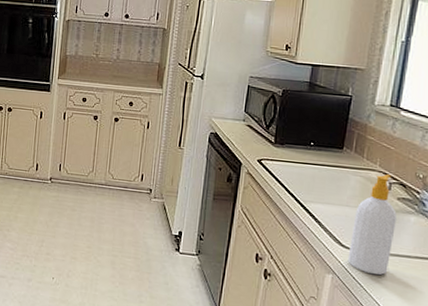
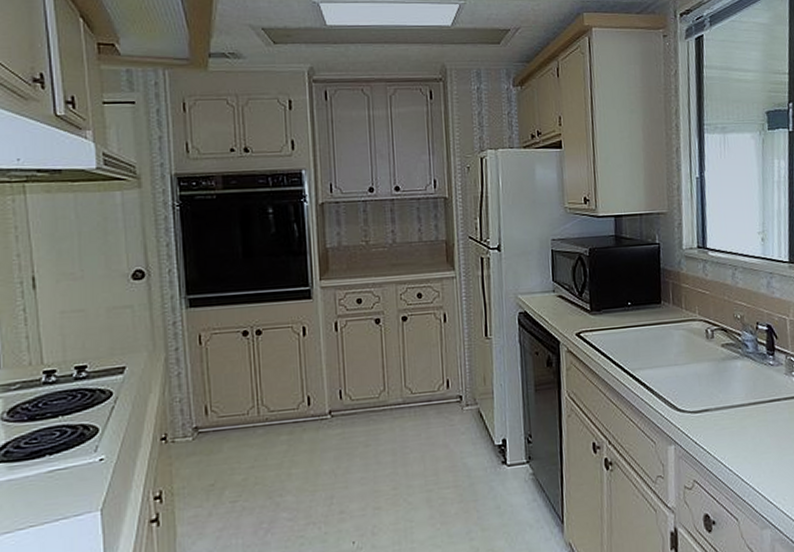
soap bottle: present [347,174,397,275] -> none [685,322,726,434]

